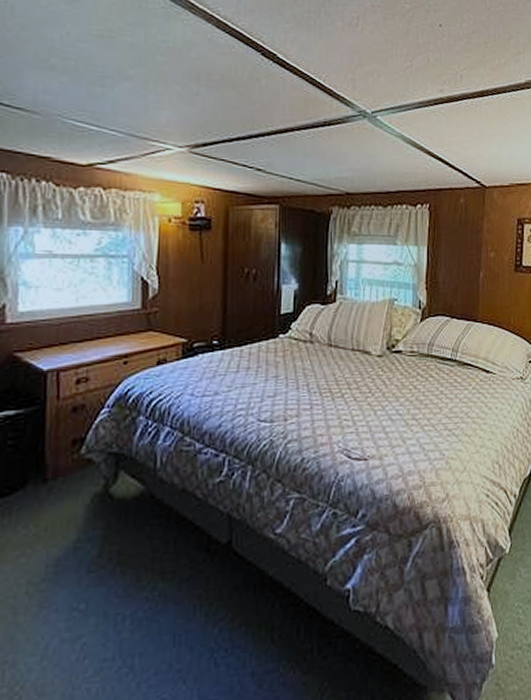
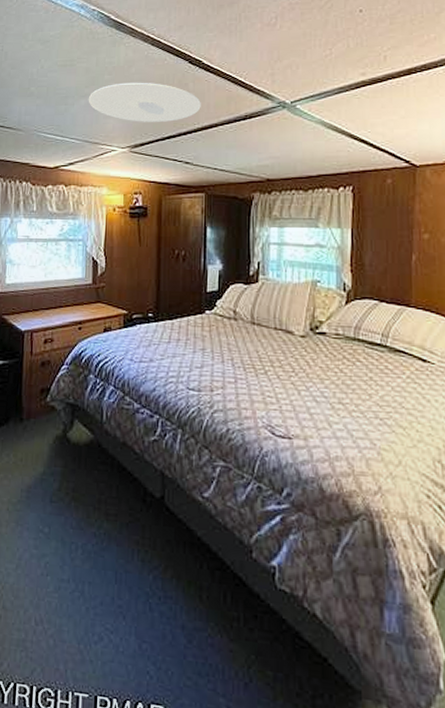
ceiling light: none [133,68,275,121] -> present [88,82,201,122]

